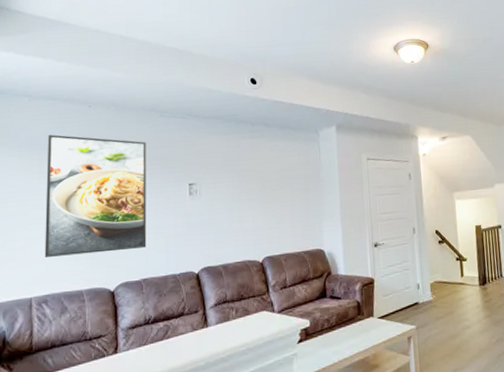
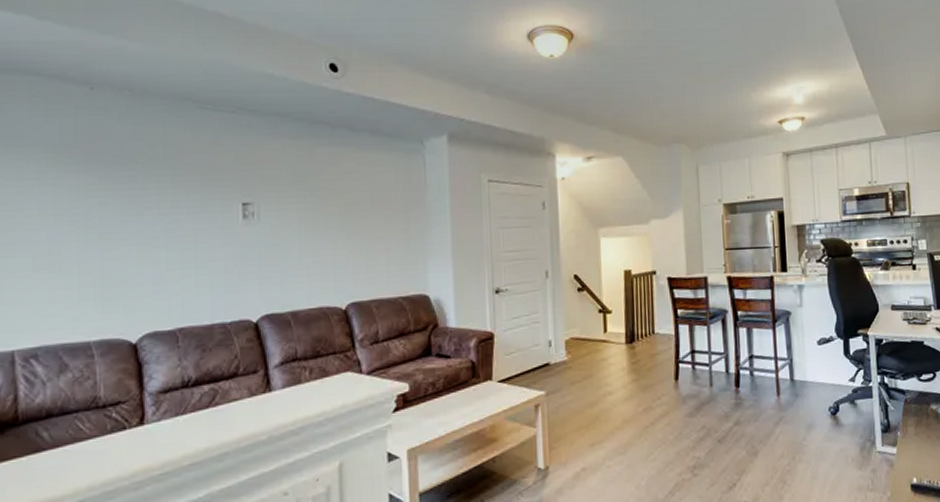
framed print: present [44,134,147,257] -> none [28,125,183,296]

